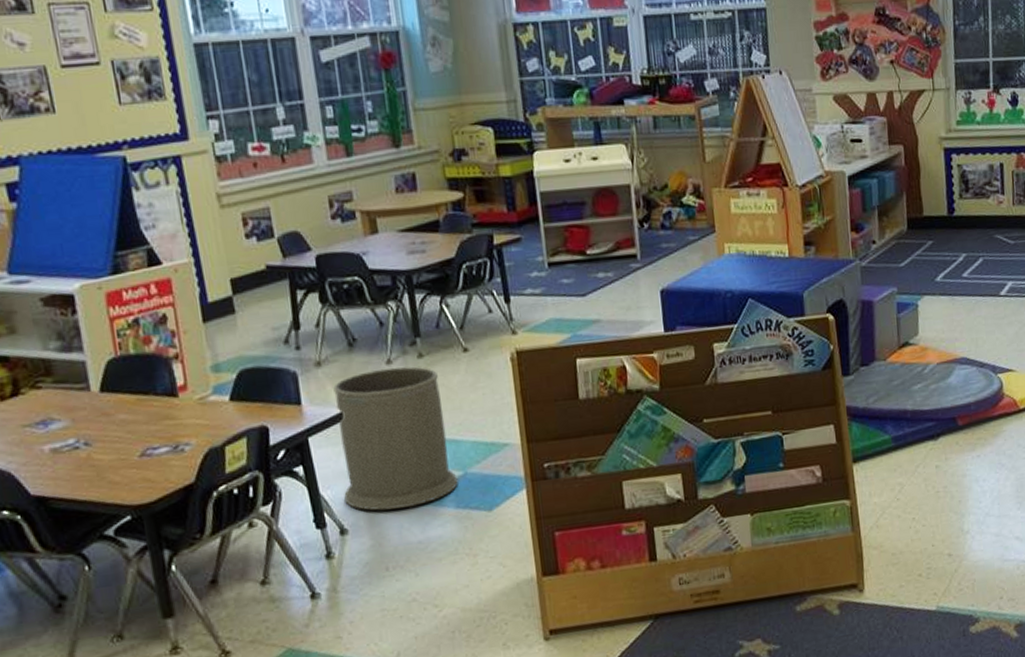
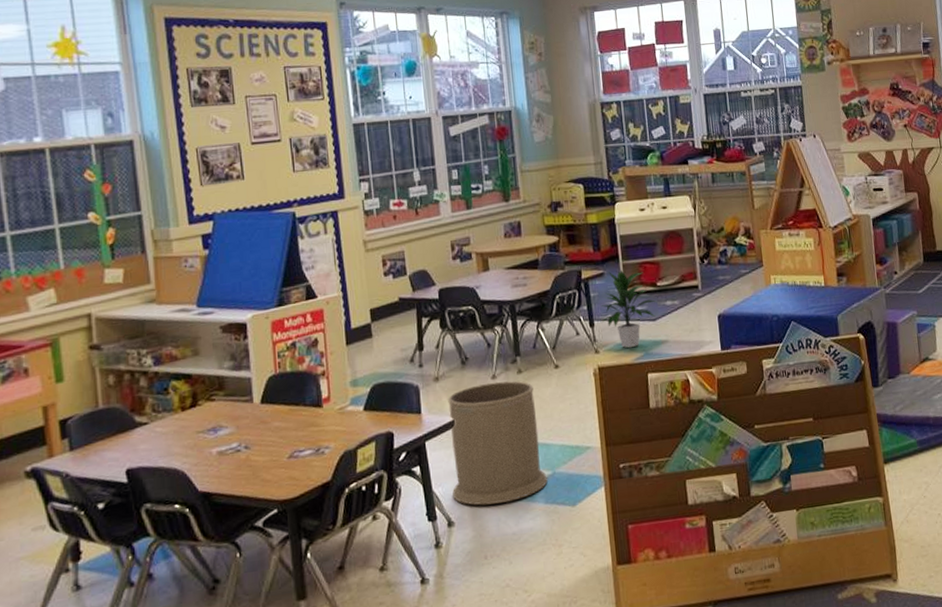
indoor plant: none [518,235,587,329] -> present [601,270,657,349]

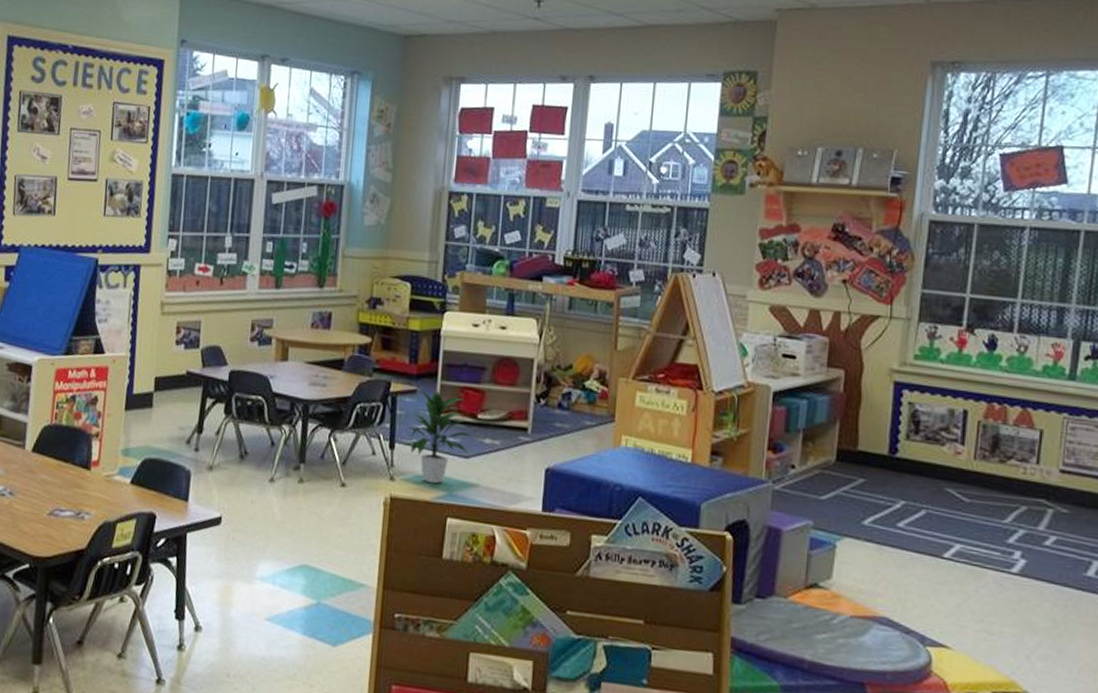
trash can: present [448,381,548,506] -> none [205,484,313,623]

